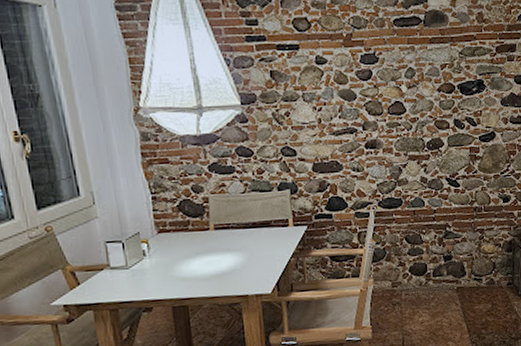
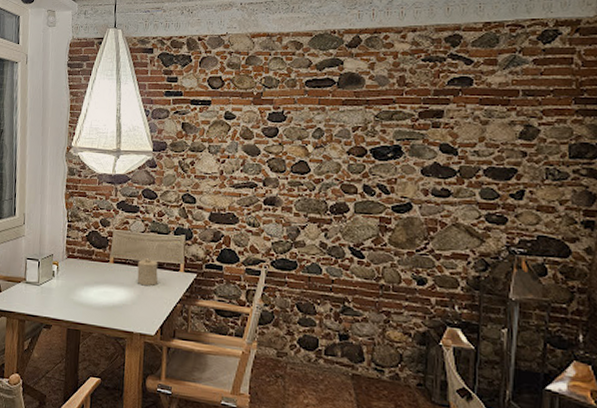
candle: none [242,219,268,247] -> present [137,258,158,286]

